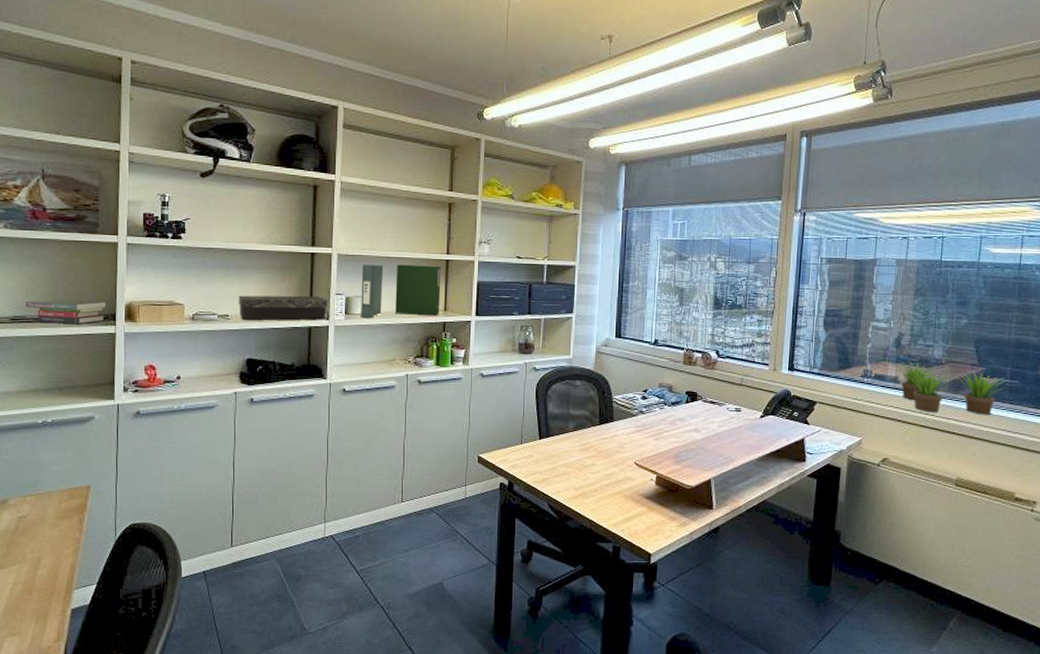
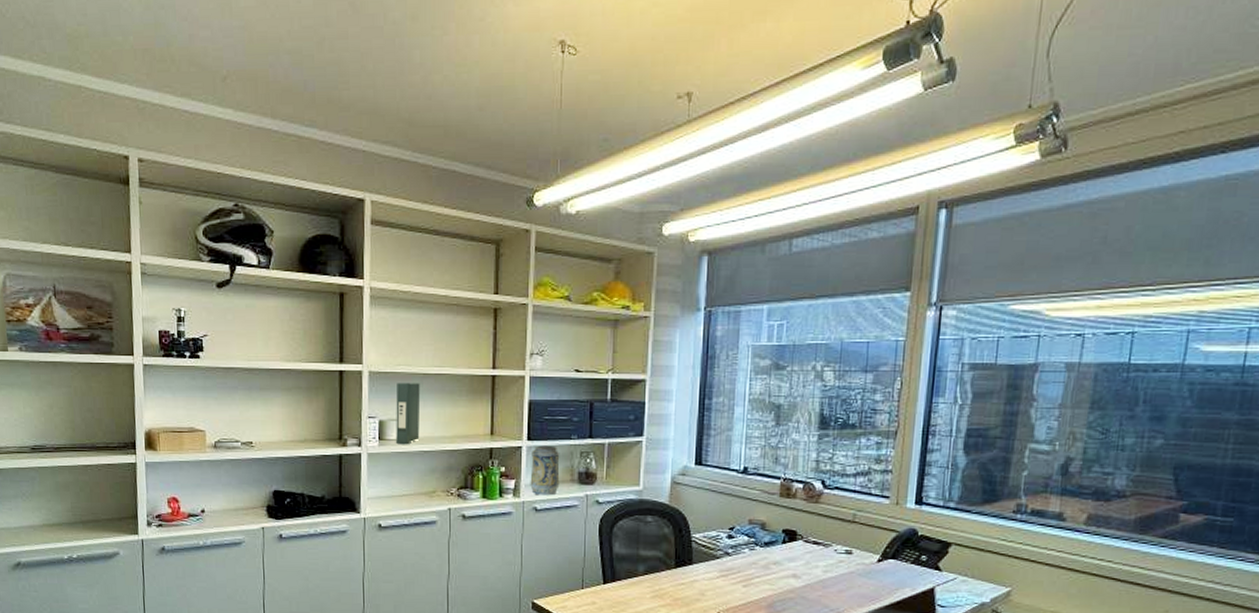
books: present [26,299,106,325] -> none [45,427,125,454]
decorative box: present [238,295,328,320] -> none [262,419,359,448]
binder: present [395,264,441,315] -> none [434,382,487,440]
decorative vase: none [477,320,503,363] -> present [530,445,560,496]
plant: present [893,362,1008,416] -> none [1057,494,1219,563]

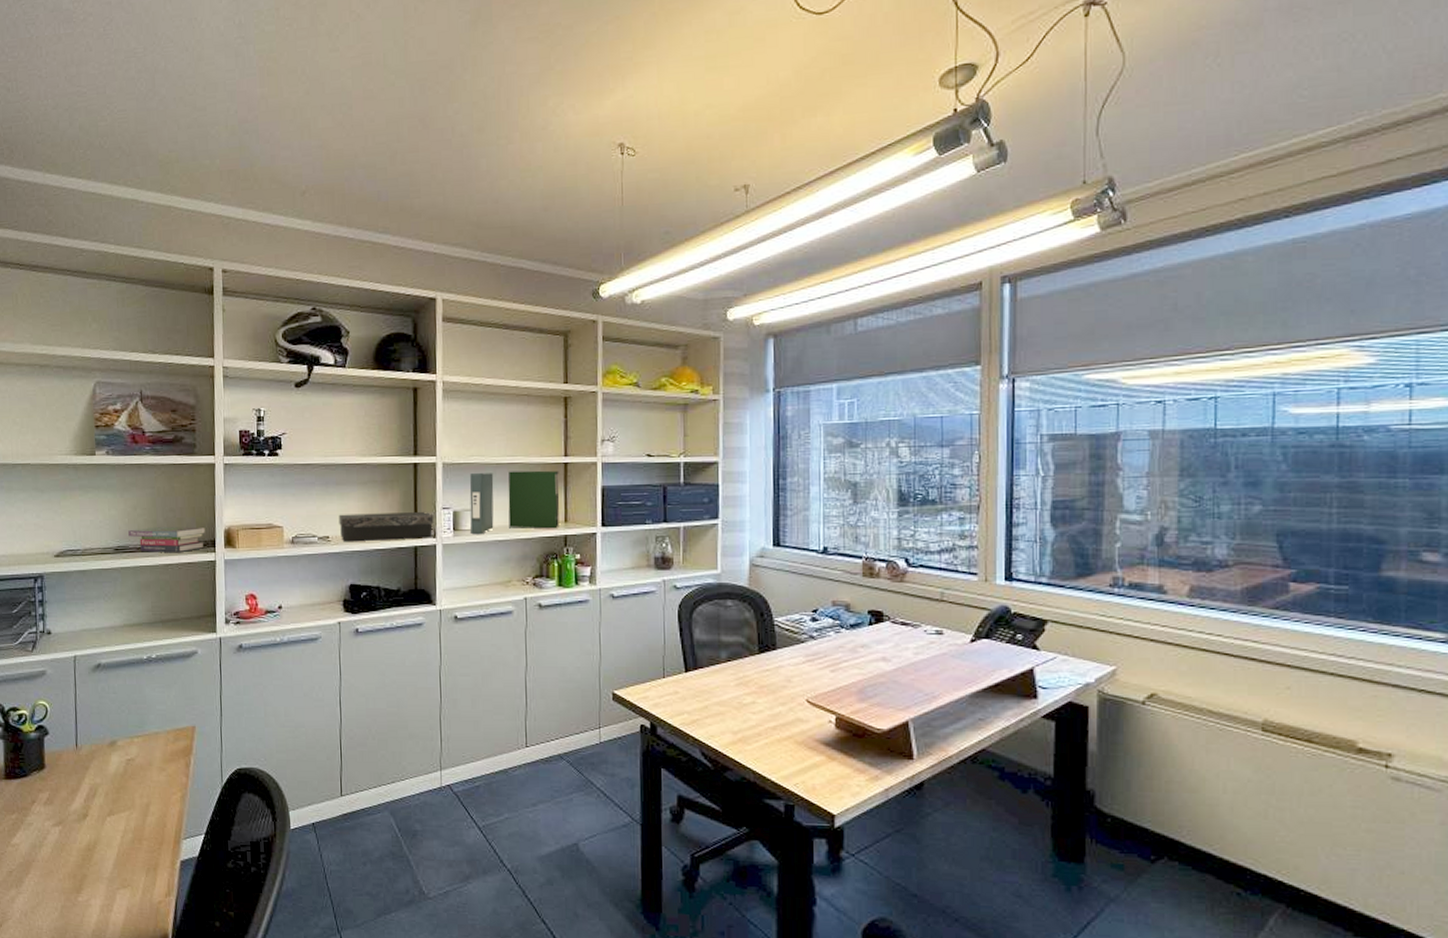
books: none [45,427,125,454] -> present [128,526,205,553]
decorative box: none [262,419,359,448] -> present [338,511,434,541]
binder: none [434,382,487,440] -> present [508,470,560,529]
decorative vase: present [530,445,560,496] -> none [606,531,636,582]

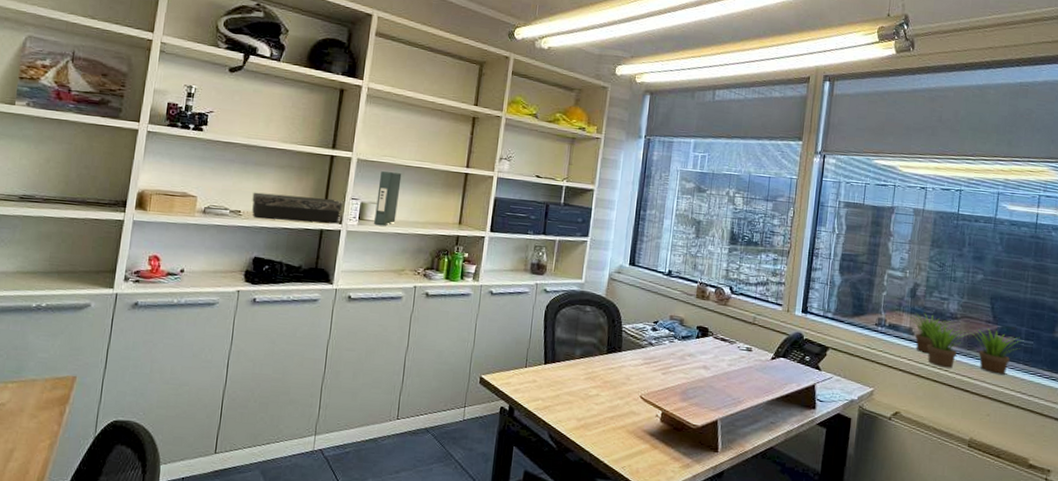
books: present [128,526,205,553] -> none [37,180,118,209]
binder: present [508,470,560,529] -> none [409,174,460,228]
plant: none [1155,565,1332,635] -> present [908,313,1023,376]

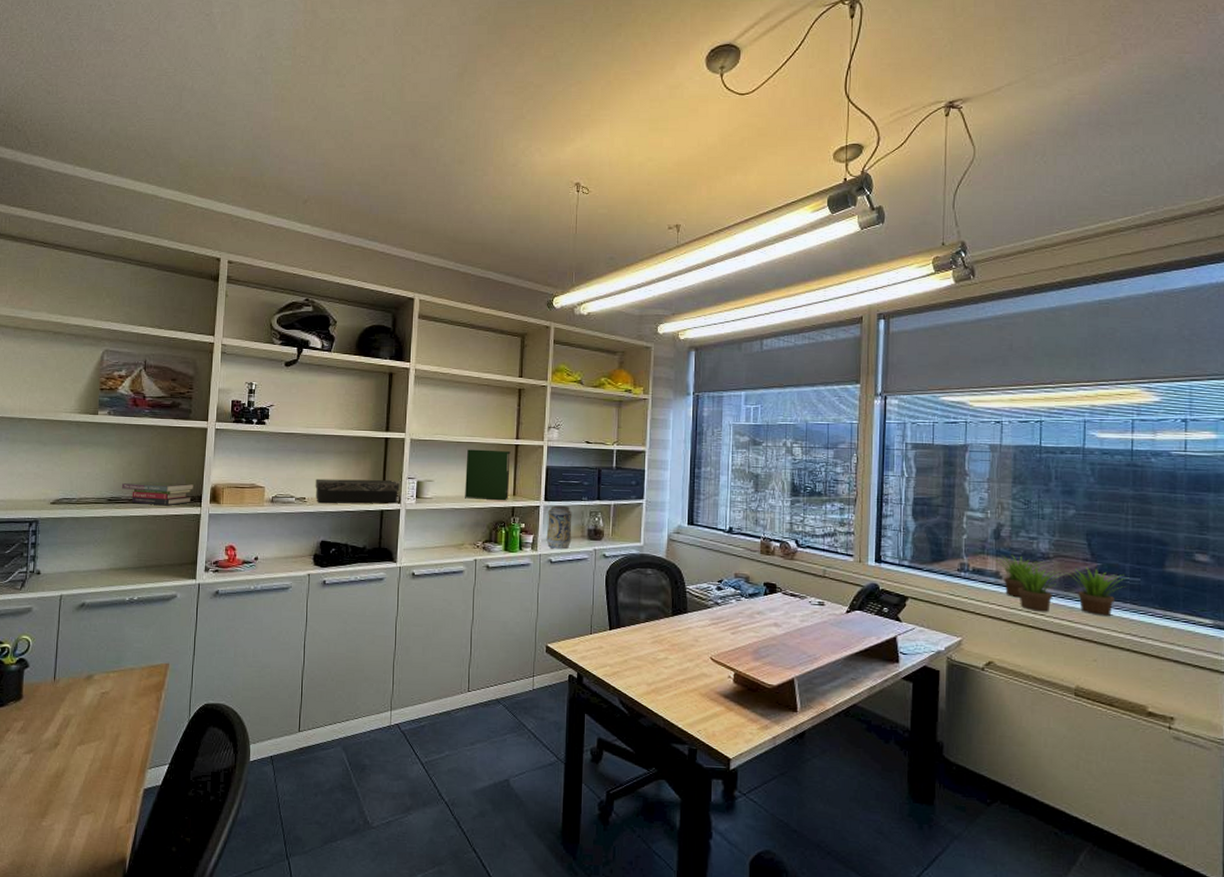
books: none [37,180,118,209] -> present [122,482,193,506]
binder: present [374,171,402,226] -> none [431,449,454,503]
binder: none [409,174,460,228] -> present [465,449,511,500]
decorative vase: none [488,237,517,282] -> present [546,505,572,550]

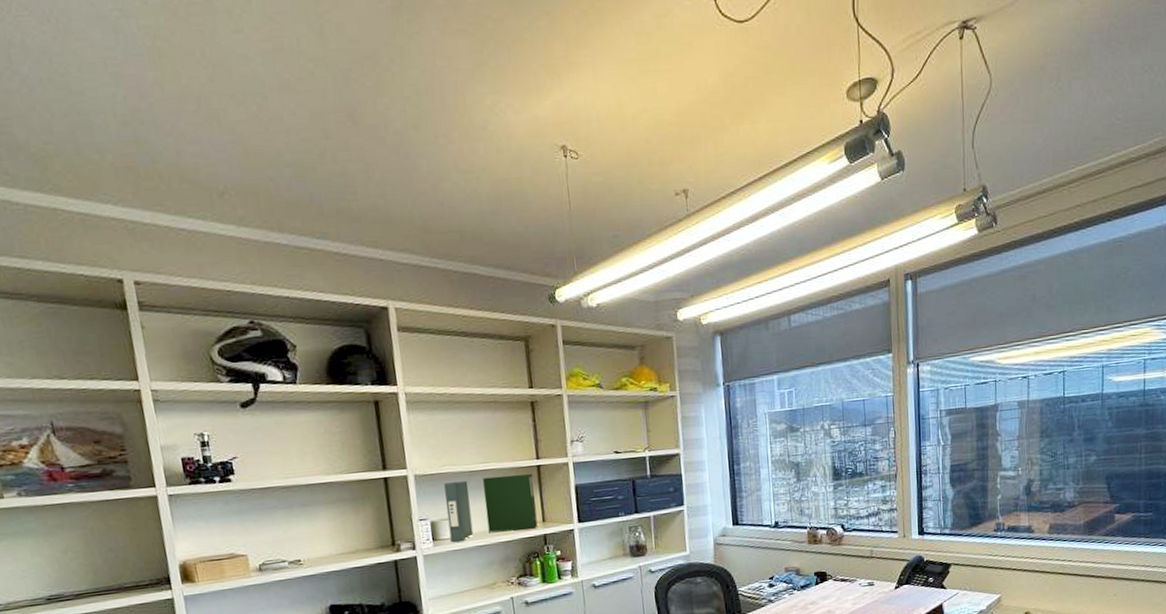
books: present [122,482,193,506] -> none [60,565,158,599]
decorative box: present [315,479,400,504] -> none [308,524,412,563]
binder: none [431,449,454,503] -> present [444,481,474,542]
decorative vase: present [546,505,572,550] -> none [583,525,614,573]
plant: present [993,555,1128,617] -> none [1026,508,1142,560]

